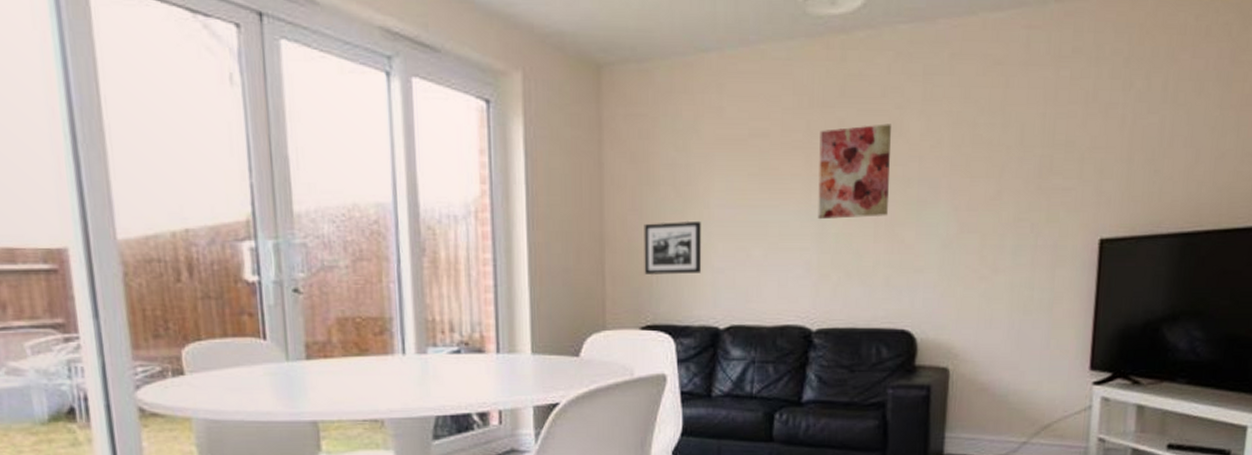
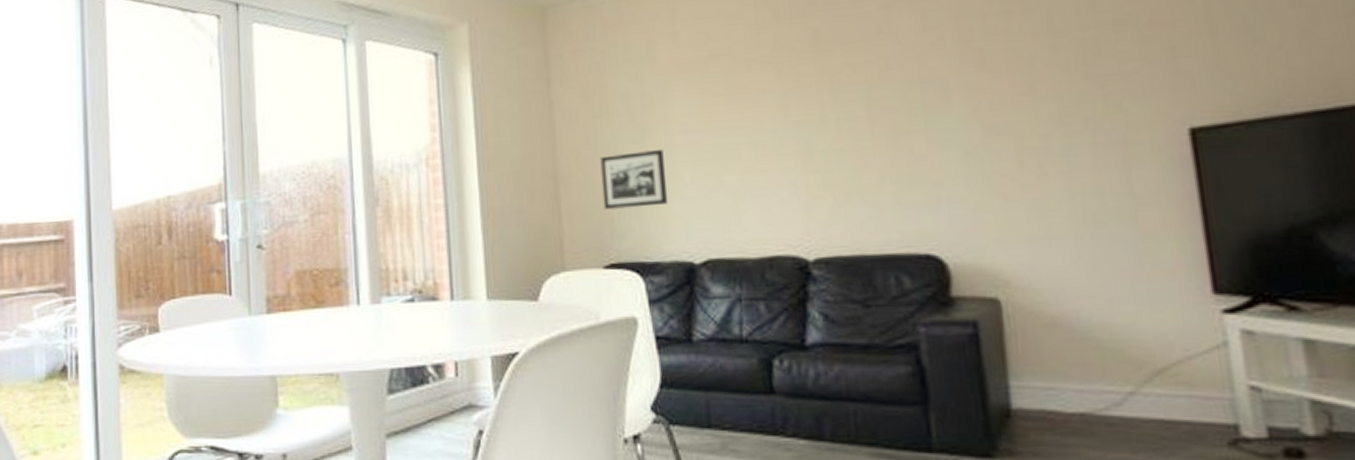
wall art: present [818,124,891,220] -> none [791,26,888,137]

